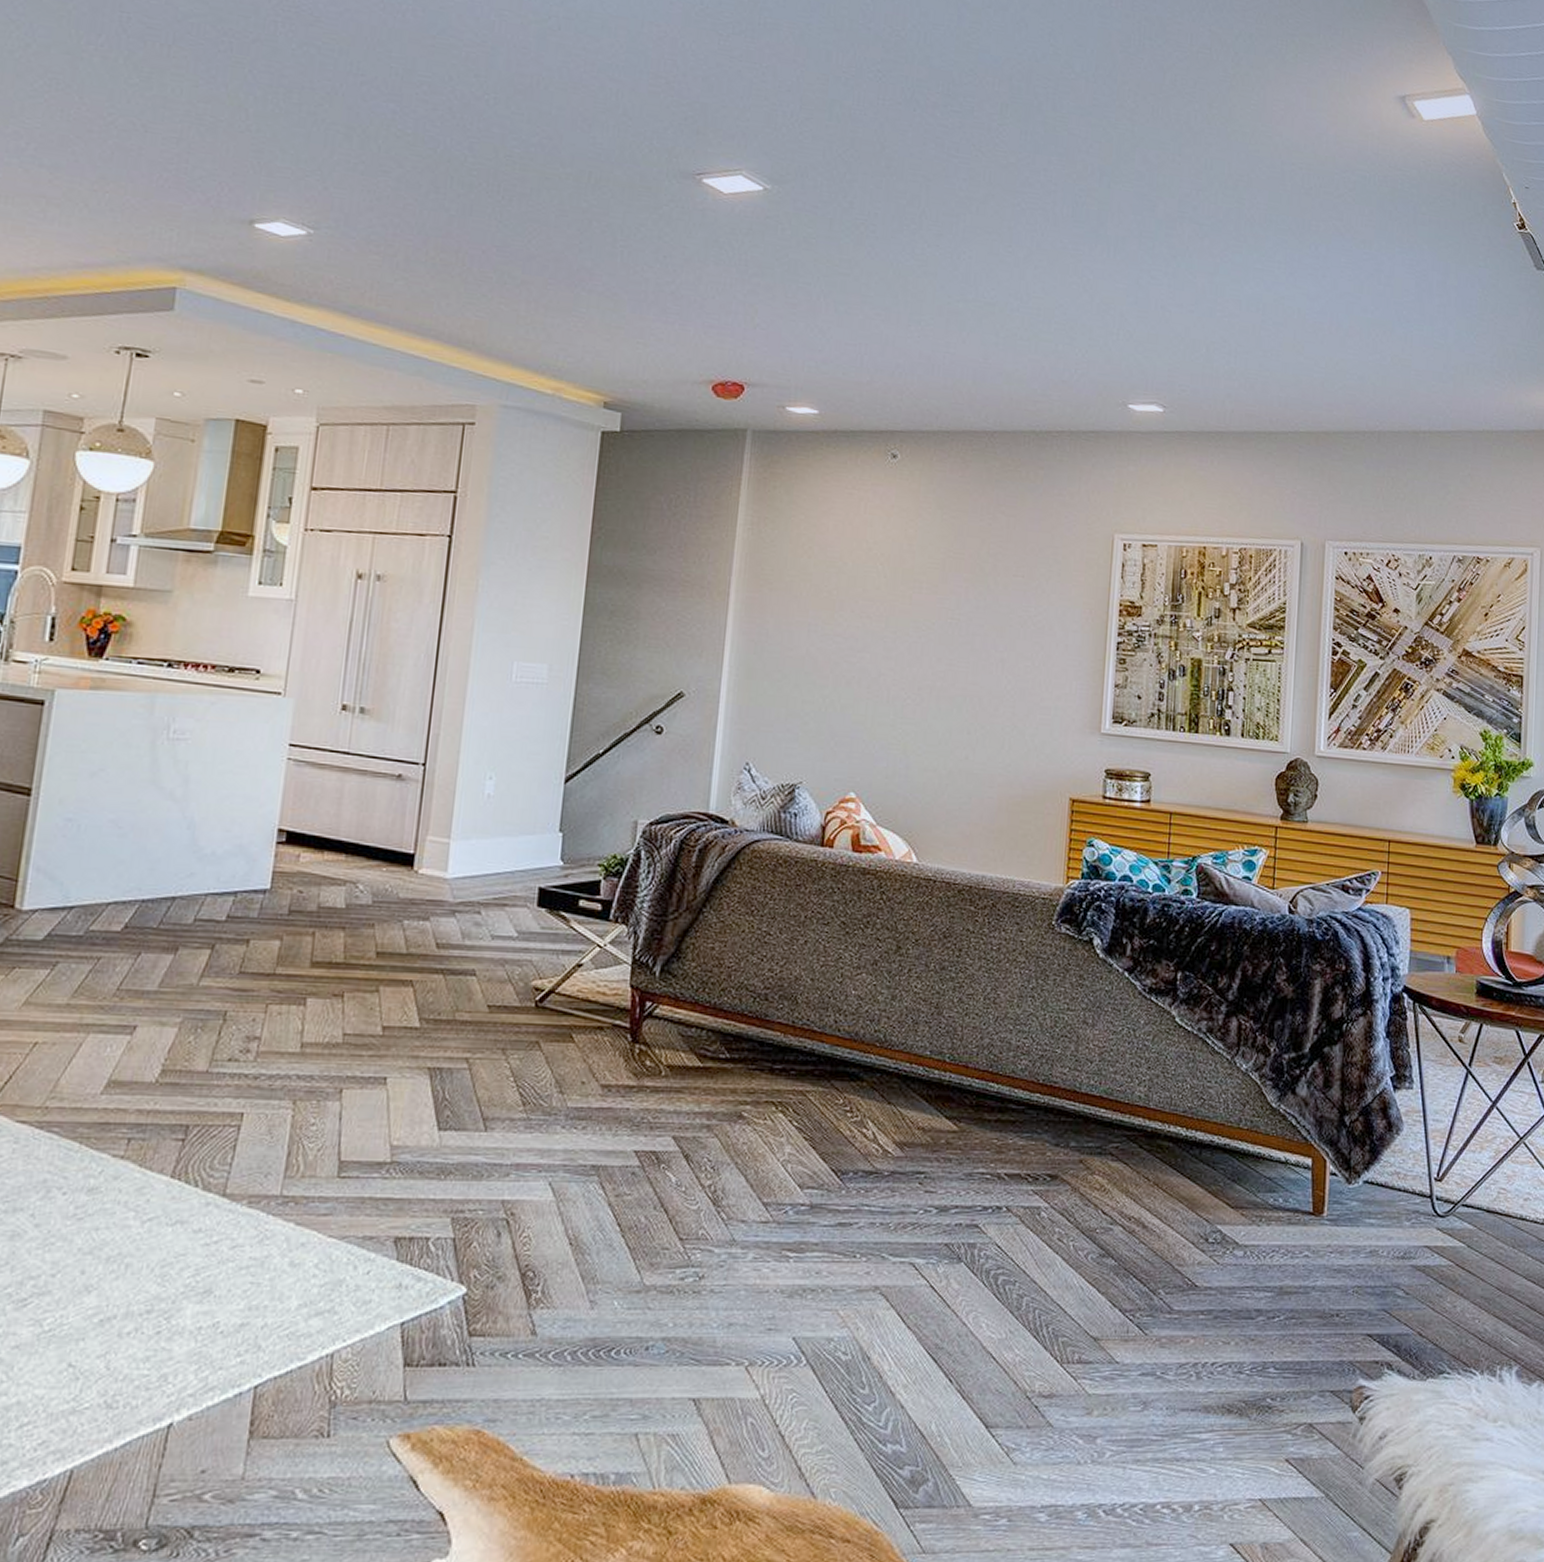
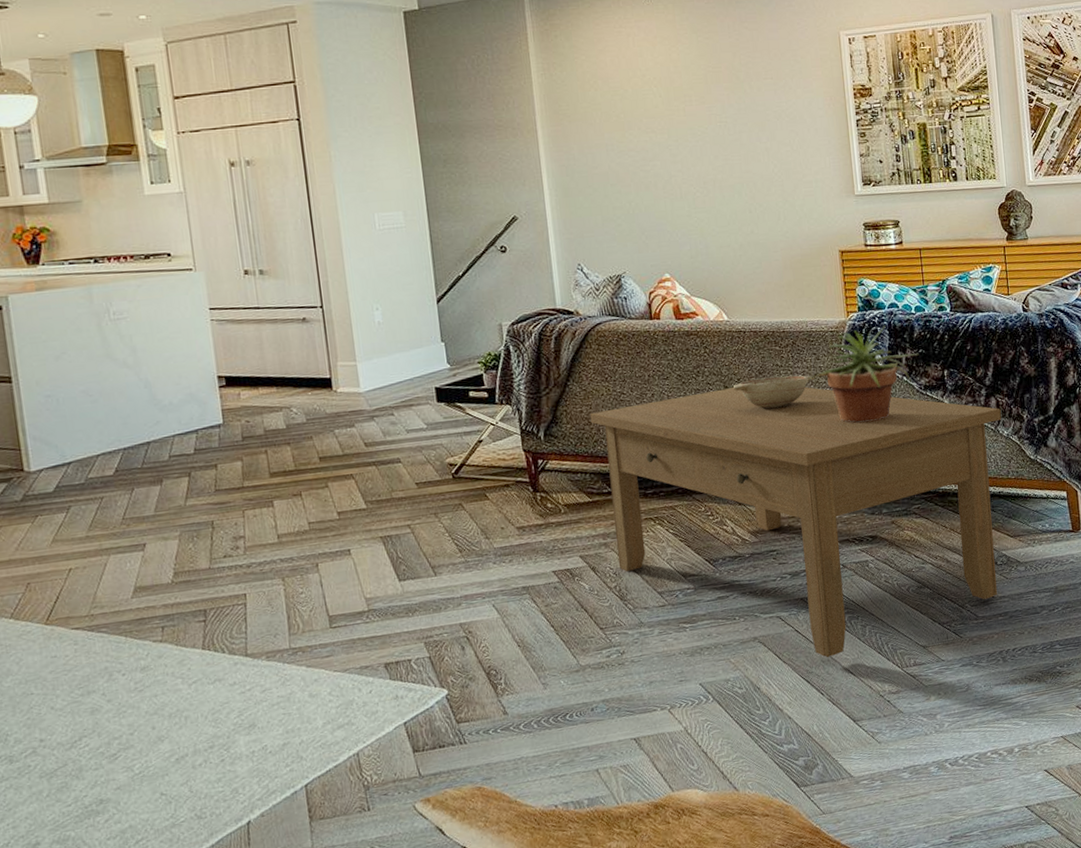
coffee table: none [719,949,1242,1332] -> present [589,387,1001,658]
decorative bowl: none [907,943,1014,985] -> present [733,375,816,409]
potted plant: none [1004,902,1149,1024] -> present [808,326,919,423]

